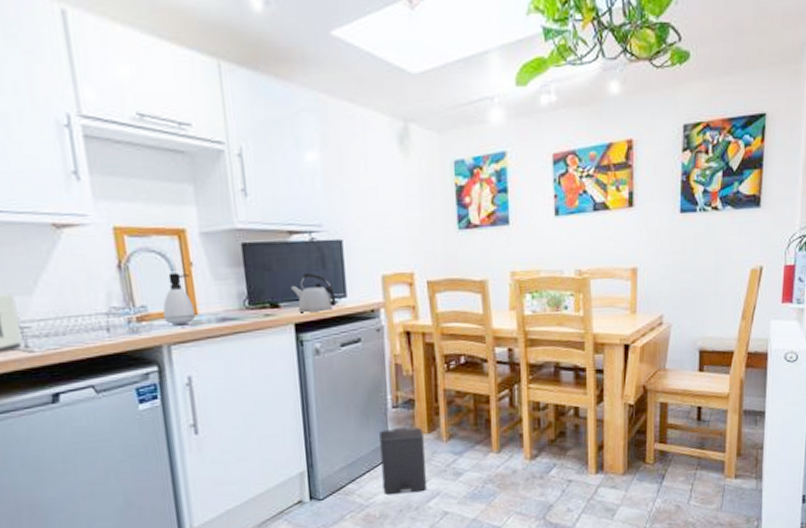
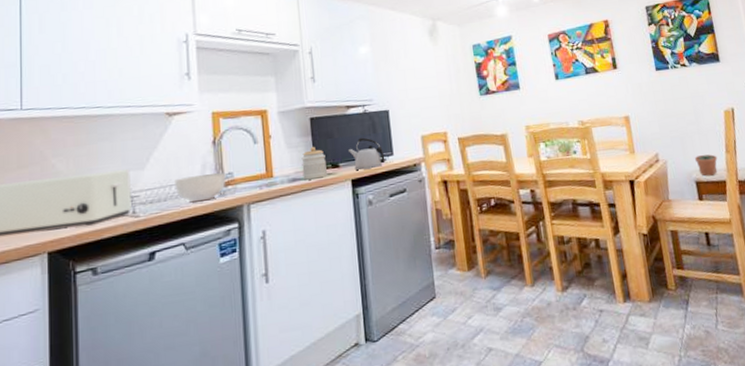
bowl: none [73,305,139,339] -> present [174,172,226,203]
soap dispenser: present [162,273,196,326] -> none [245,144,272,188]
jar: none [232,279,266,321] -> present [301,146,328,180]
pedal bin: present [379,427,427,495] -> none [425,265,471,334]
planter: none [703,319,730,345] -> present [694,154,718,177]

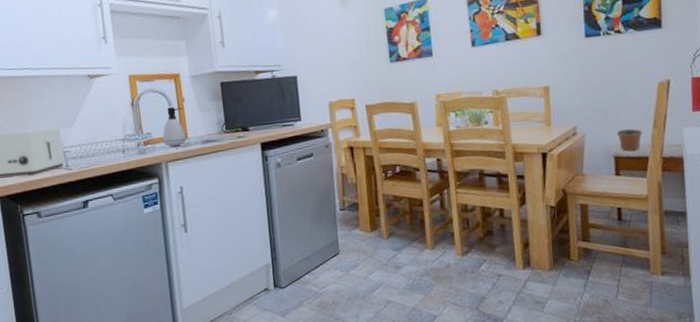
bowl: present [174,172,226,203] -> none [100,132,145,159]
soap dispenser: none [245,144,272,188] -> present [162,107,187,147]
jar: present [301,146,328,180] -> none [213,110,239,142]
kettle: present [349,137,385,170] -> none [258,102,293,134]

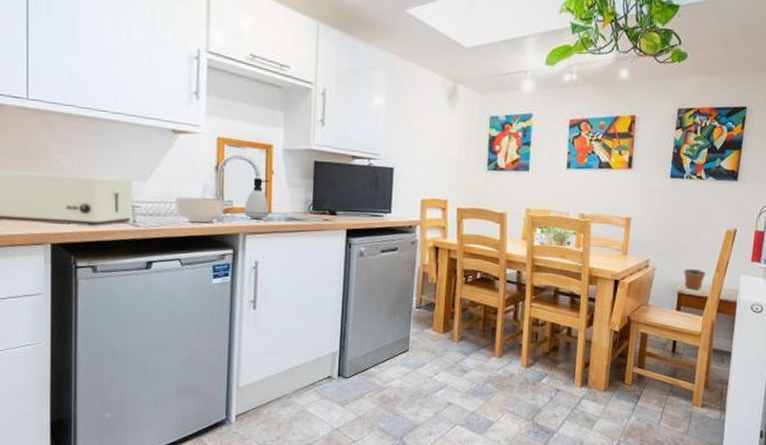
bowl: none [100,132,145,159] -> present [175,197,226,223]

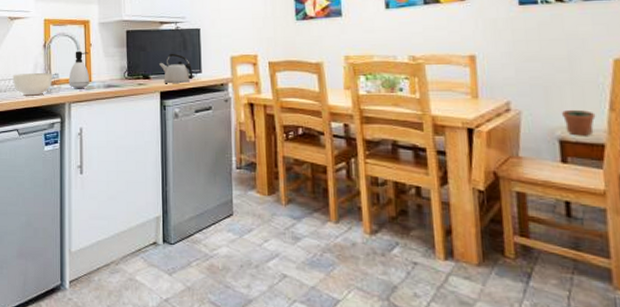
kettle: none [348,190,383,223] -> present [159,53,193,84]

